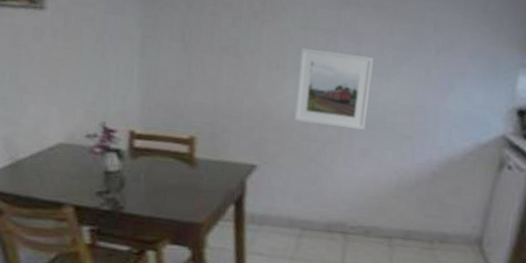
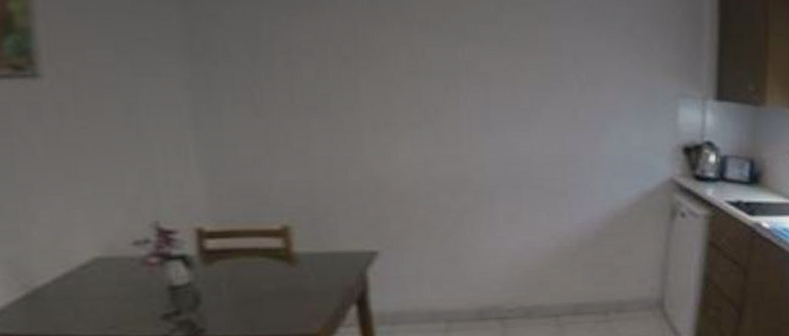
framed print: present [294,47,373,130] -> none [412,96,509,193]

